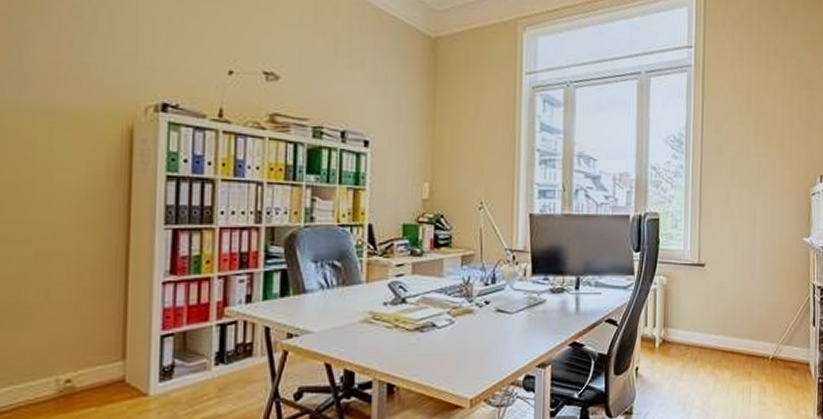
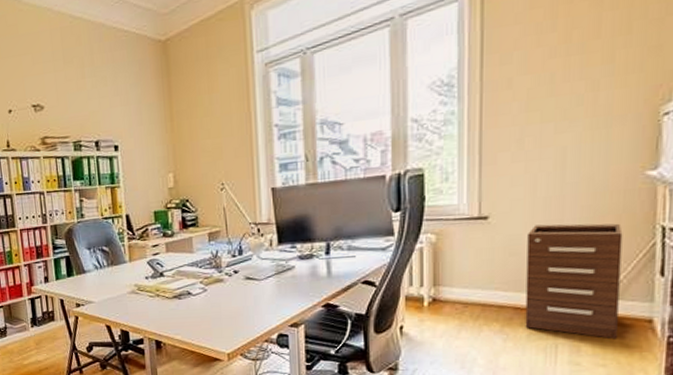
filing cabinet: none [729,275,791,381] -> present [525,223,623,339]

